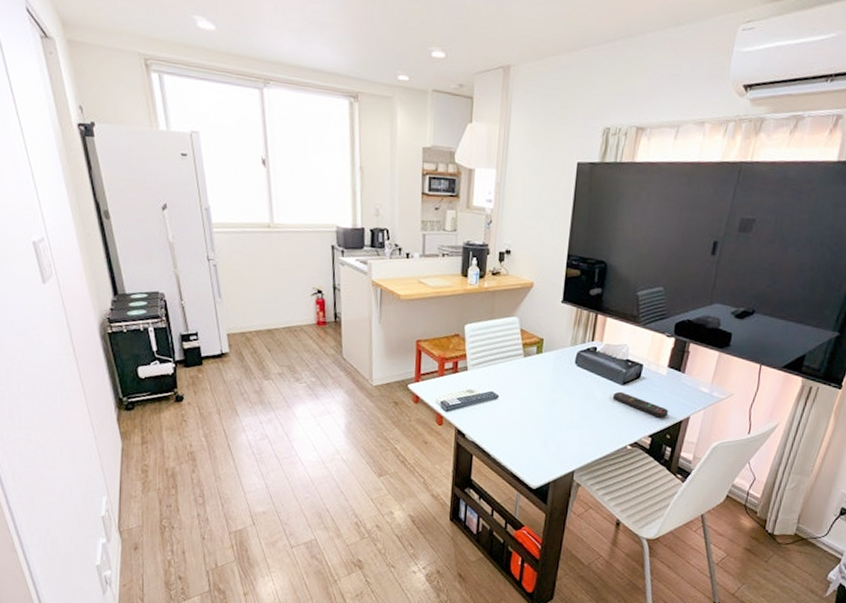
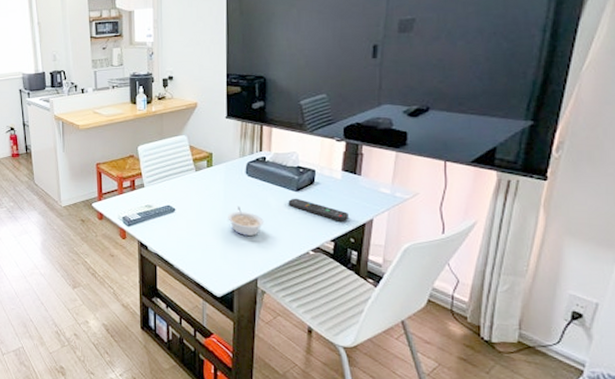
legume: none [551,396,588,428] -> present [228,206,264,236]

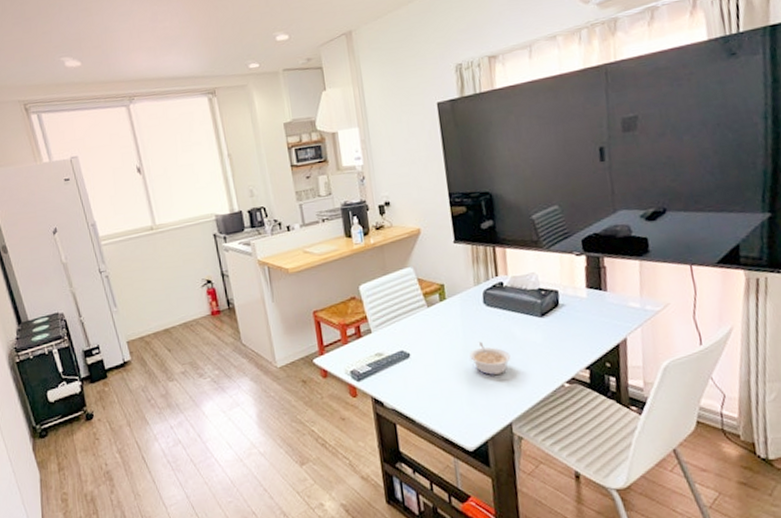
remote control: present [288,198,348,222] -> none [533,324,601,346]

